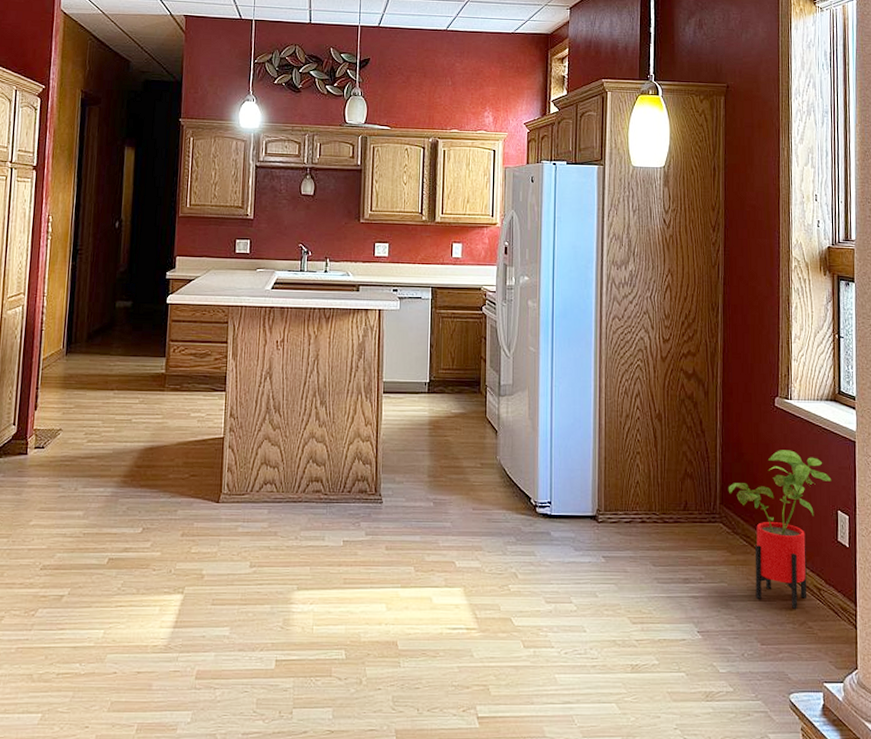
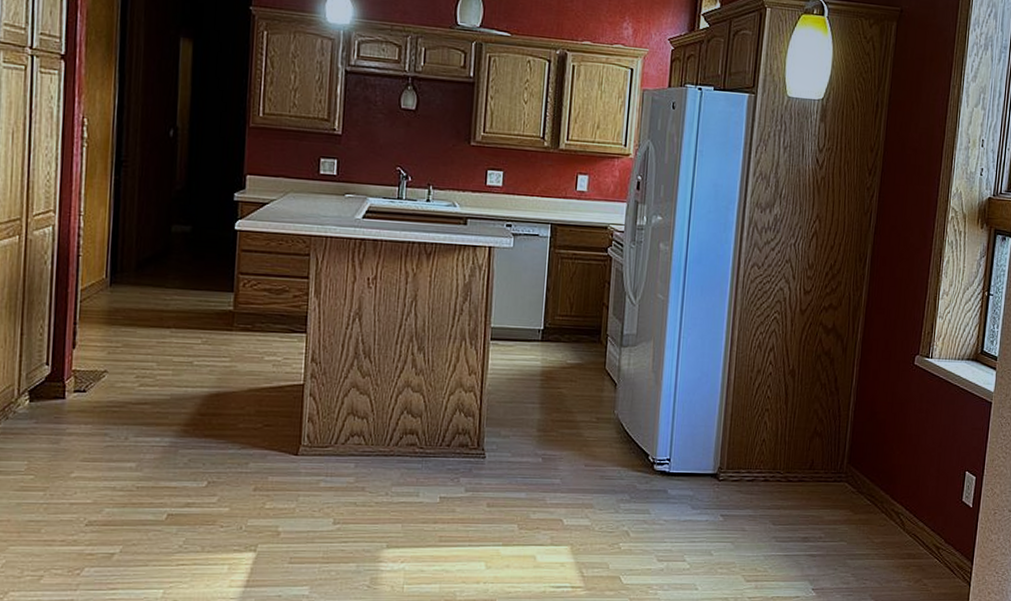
house plant: present [728,450,832,609] -> none [857,409,964,567]

